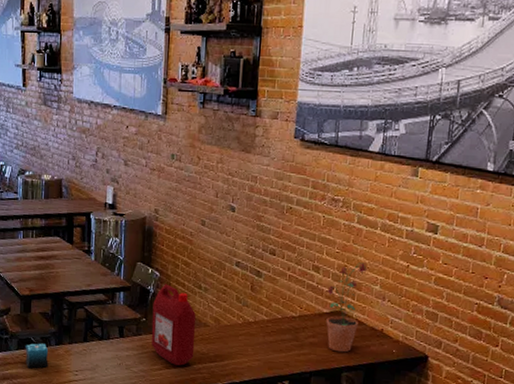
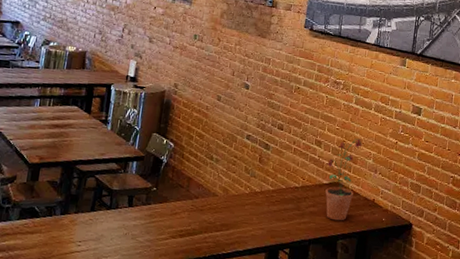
candle: present [25,343,49,369] -> none [25,212,53,240]
ketchup jug: present [151,284,196,366] -> none [160,154,206,235]

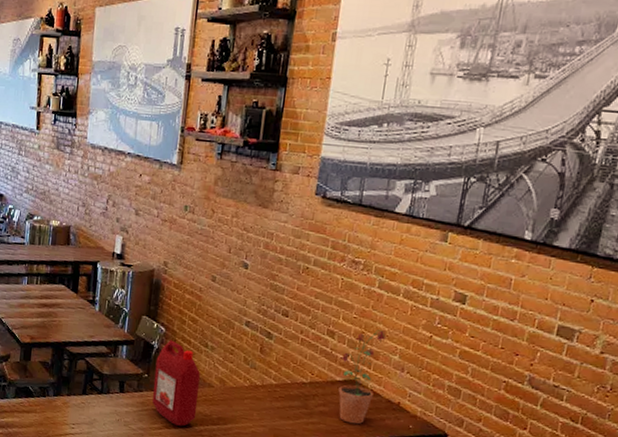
ketchup jug: none [160,154,206,235] -> present [152,340,200,426]

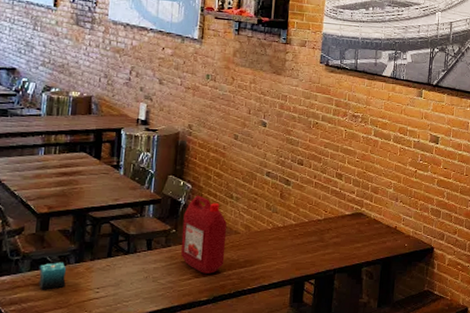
candle: none [22,392,47,419] -> present [38,262,67,290]
potted plant: present [338,330,388,425] -> none [348,169,384,249]

